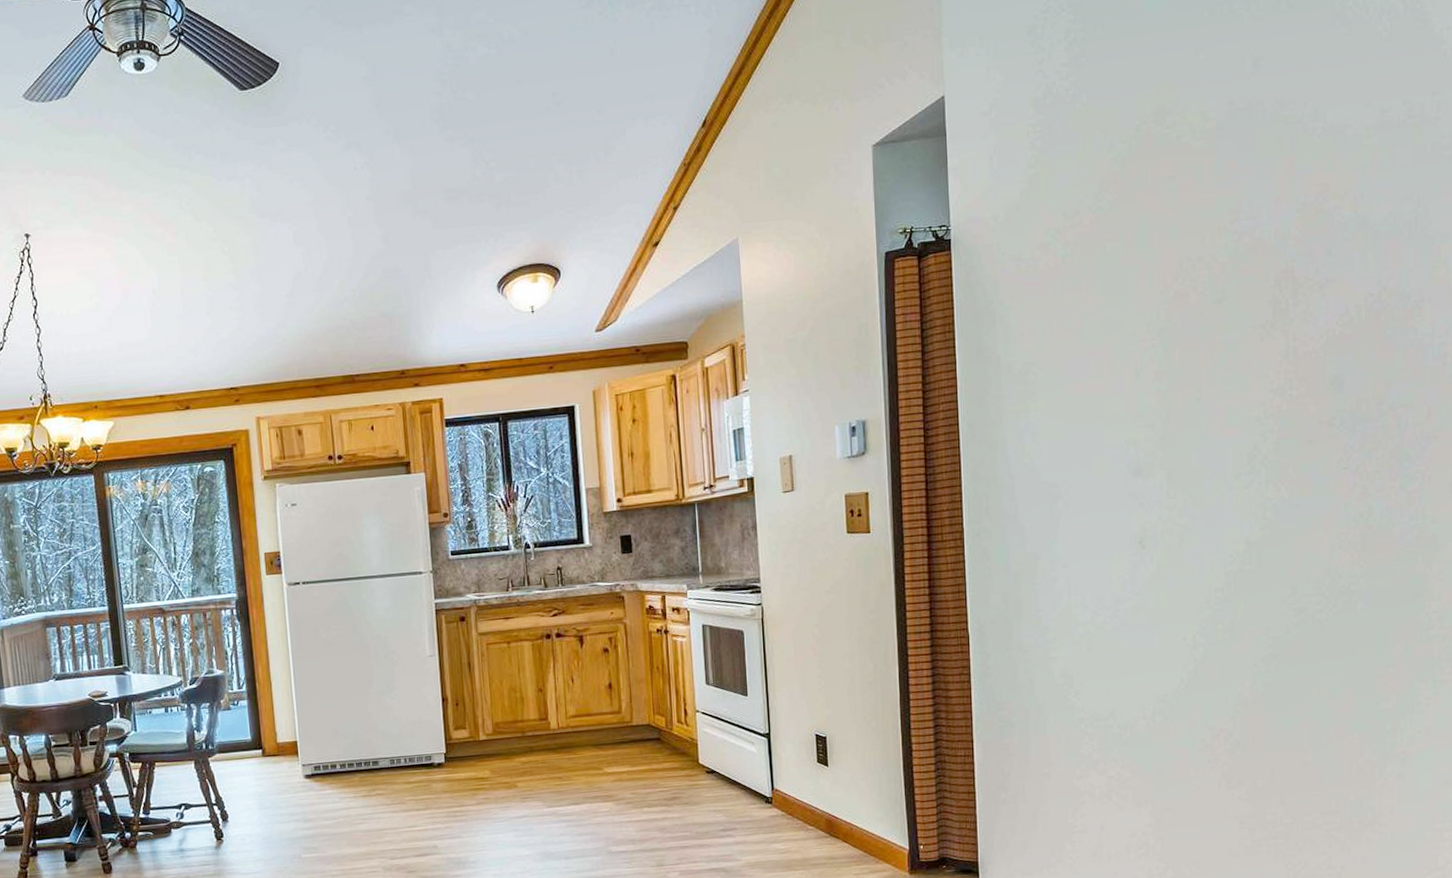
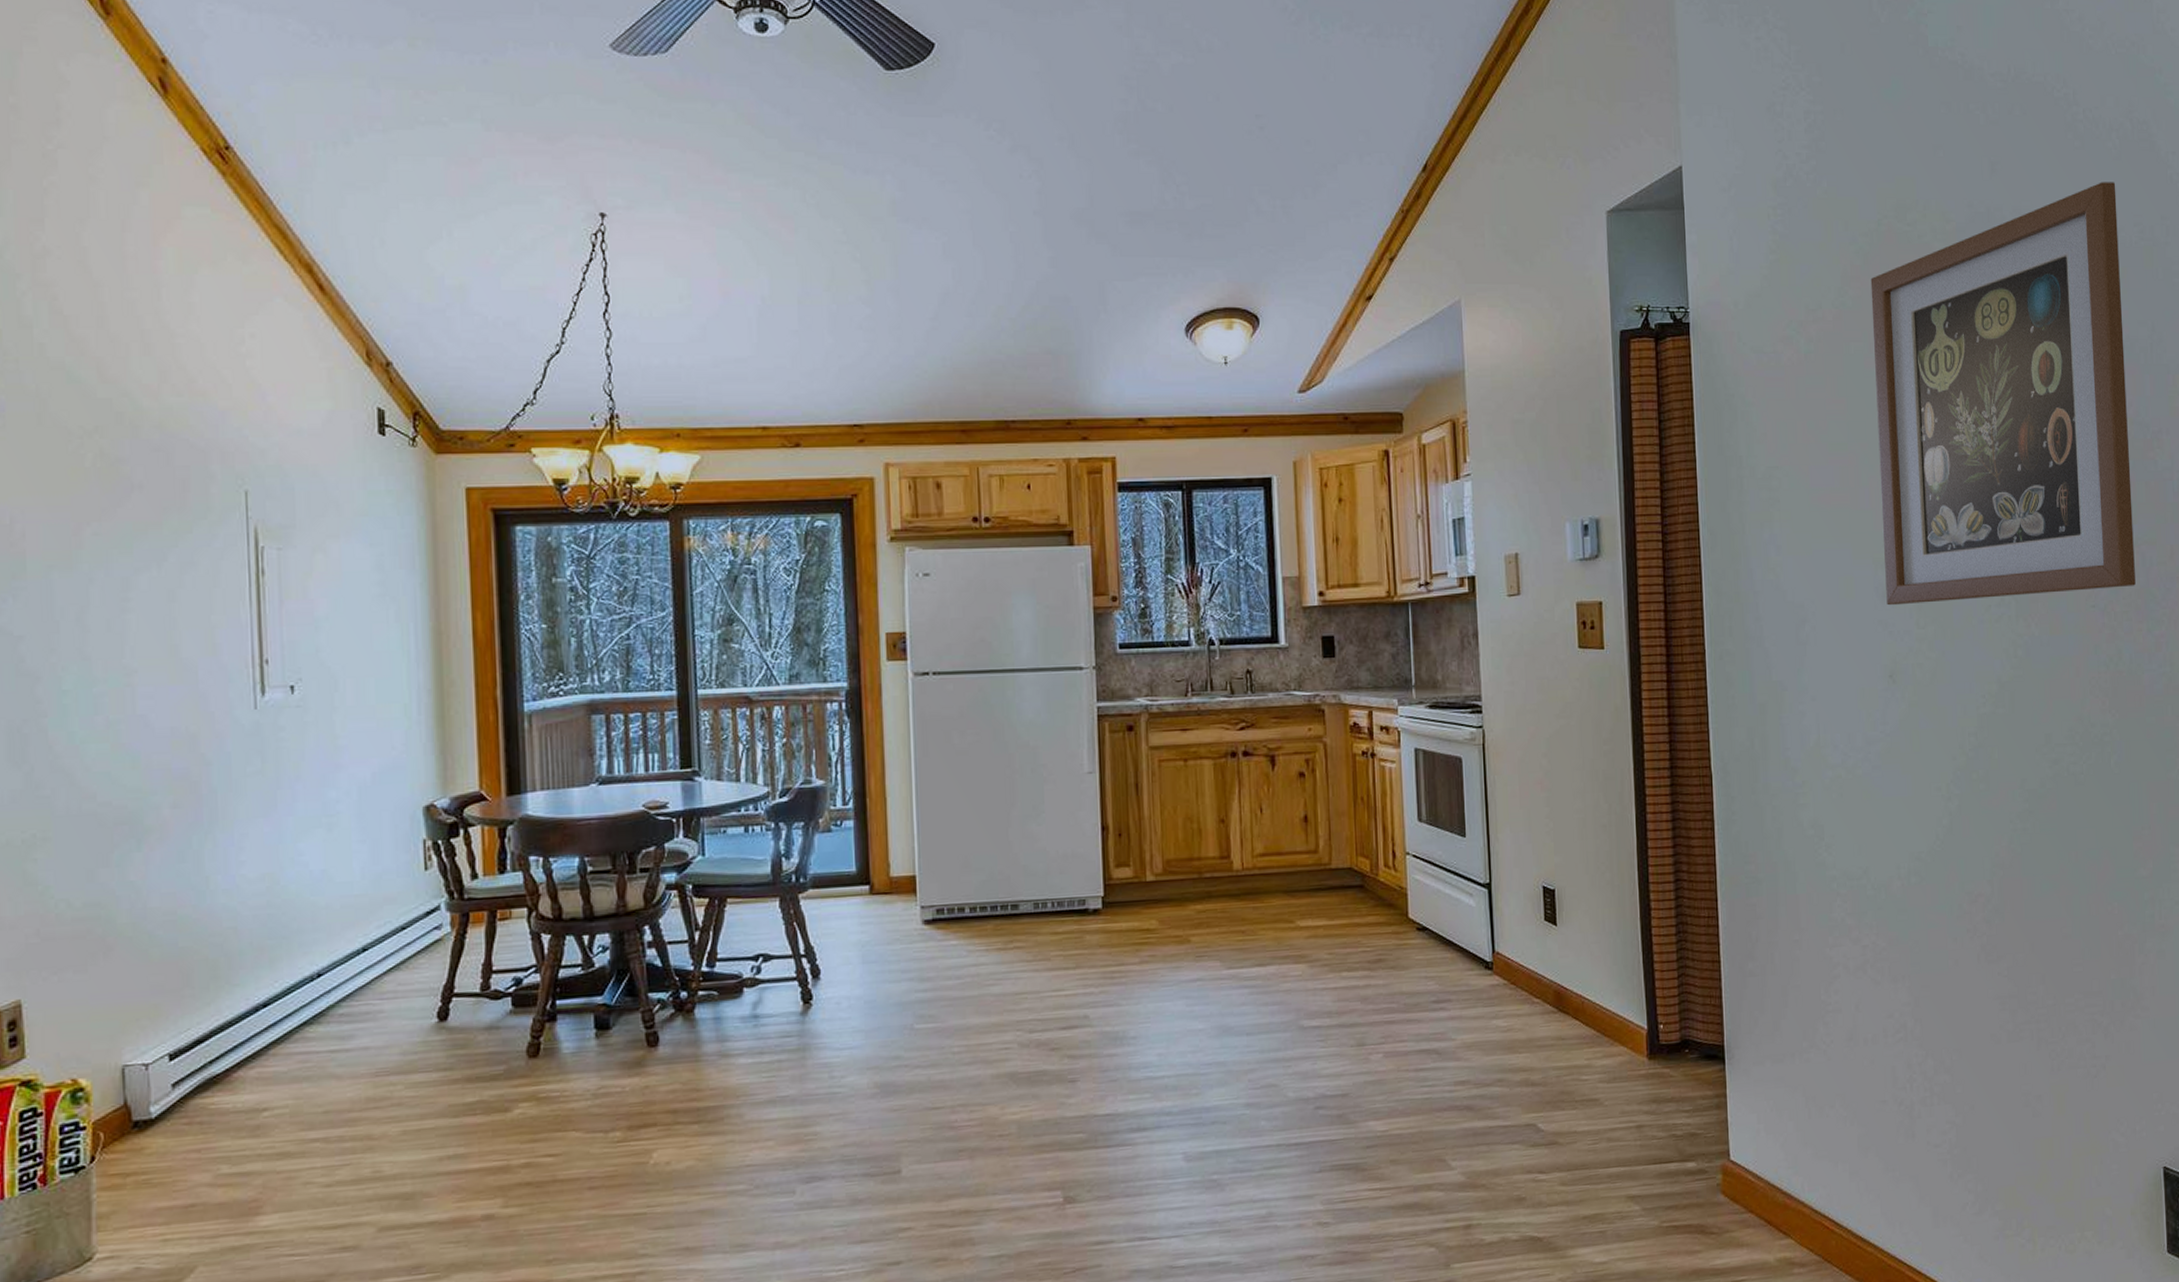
wall art: none [1128,64,1390,480] -> present [1870,182,2136,606]

